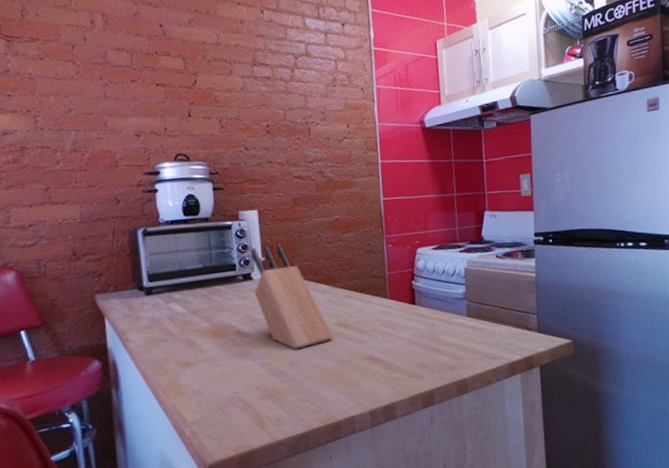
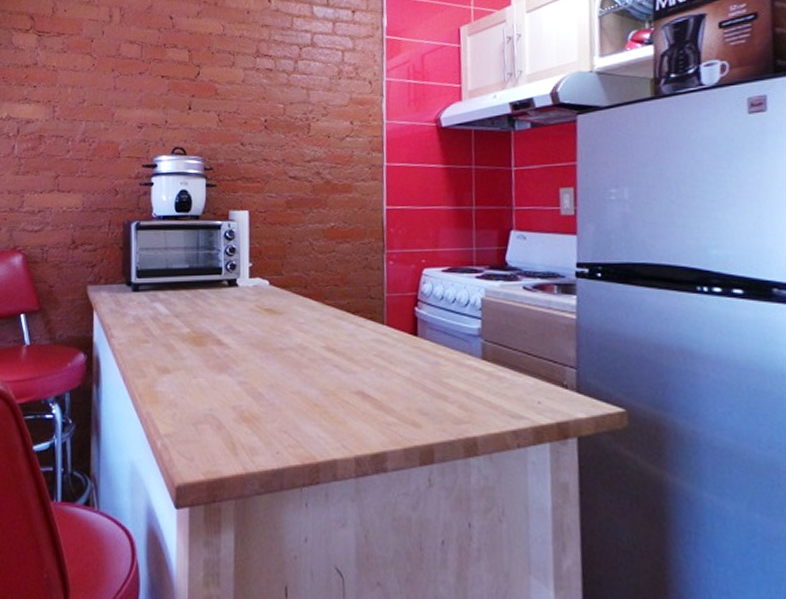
knife block: present [250,243,333,350] -> none [237,249,319,371]

